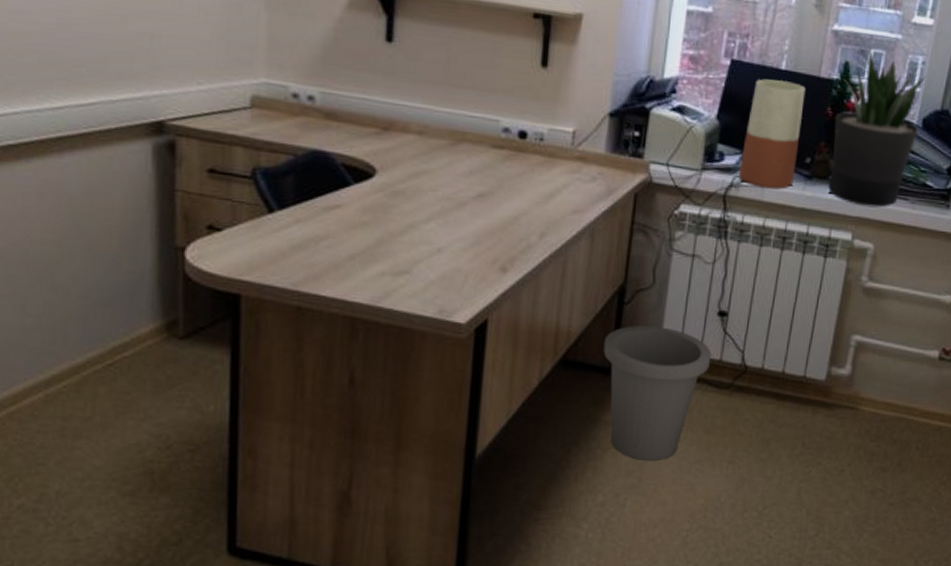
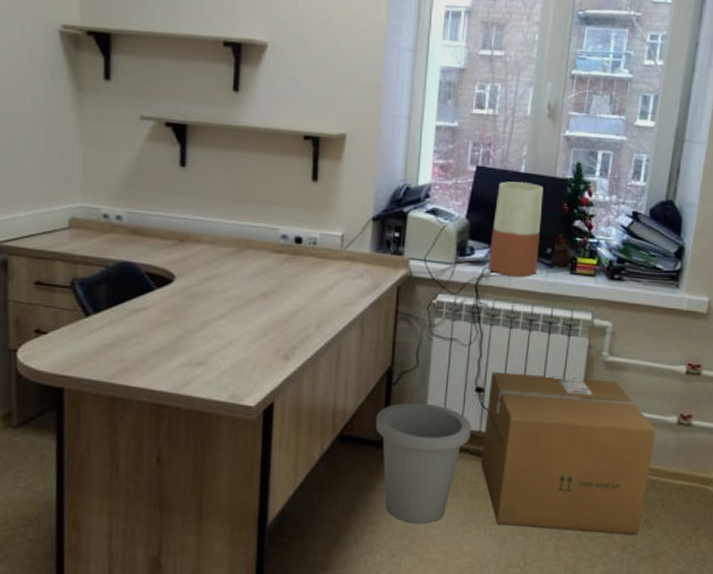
box: none [720,293,915,479] -> present [481,371,656,535]
planter: present [829,46,927,208] -> none [569,148,651,290]

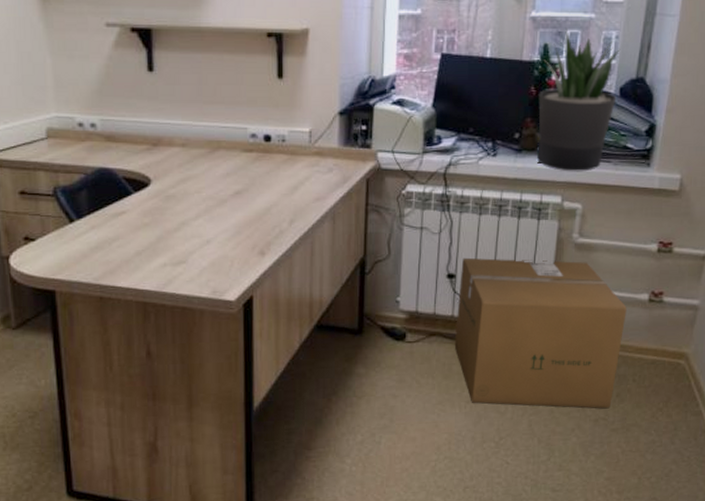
trash can: present [375,403,472,523] -> none [351,291,444,404]
vase: present [488,181,544,278] -> none [456,67,510,164]
planter: none [569,148,651,290] -> present [537,27,621,172]

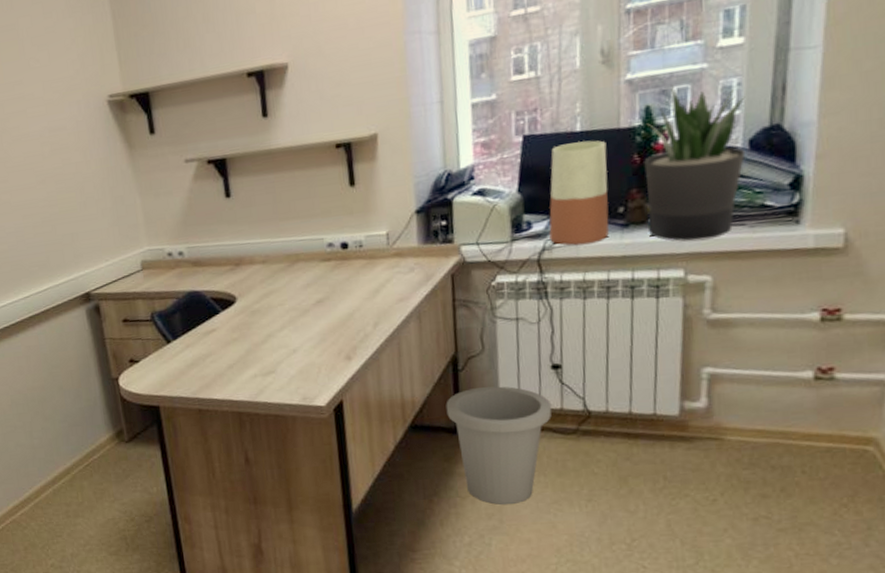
trash can: none [351,291,444,404] -> present [446,386,552,505]
box: present [454,257,627,409] -> none [566,340,785,506]
vase: none [456,67,510,164] -> present [549,140,610,247]

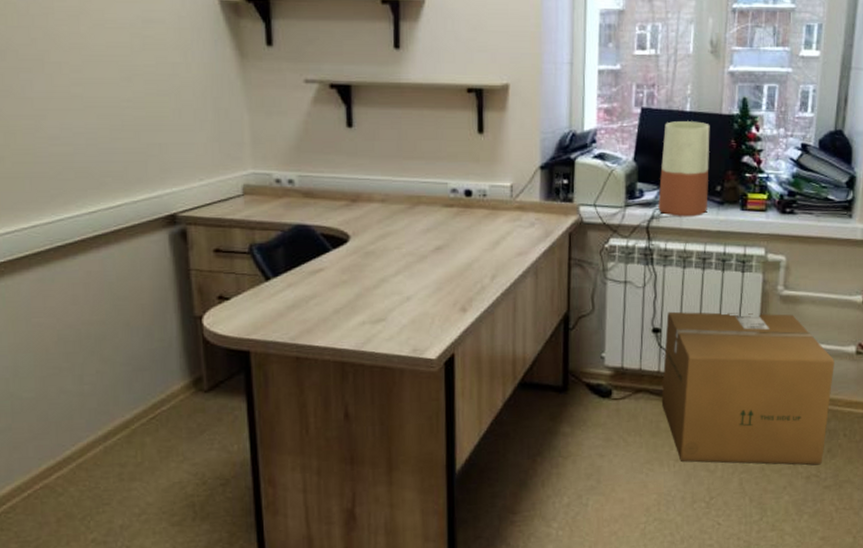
trash can: present [446,386,552,505] -> none [555,347,651,465]
box: none [566,340,785,506] -> present [661,311,834,465]
planter: present [644,84,746,242] -> none [739,82,818,224]

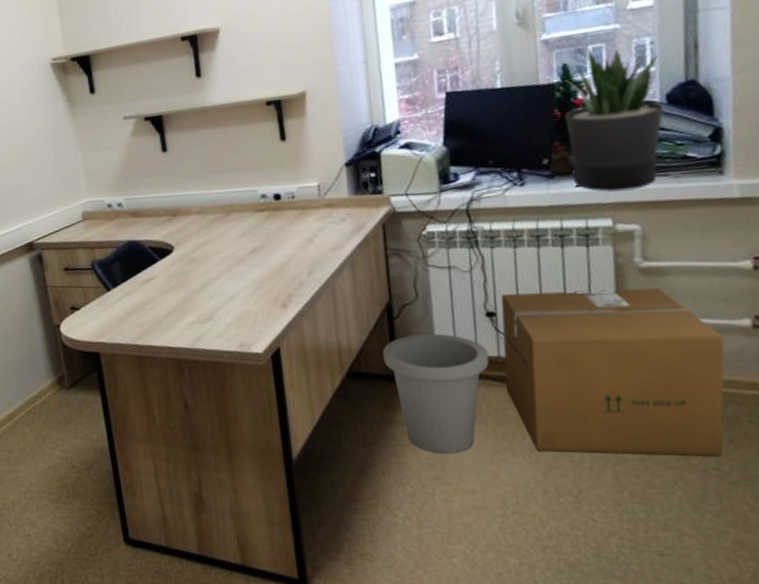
trash can: none [555,347,651,465] -> present [382,333,489,454]
vase: present [658,121,710,217] -> none [474,96,536,197]
planter: none [739,82,818,224] -> present [564,43,664,192]

